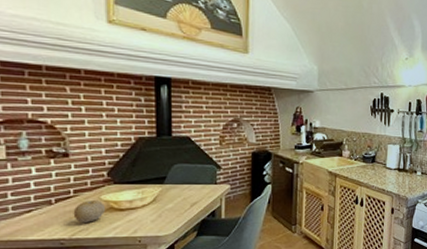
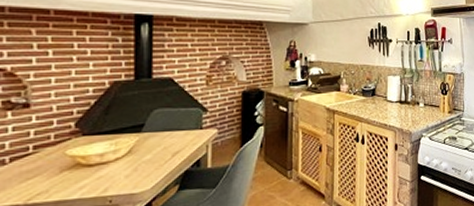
fruit: present [73,201,105,223] -> none [31,156,70,184]

